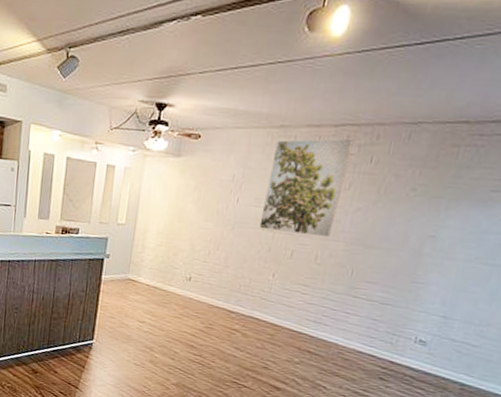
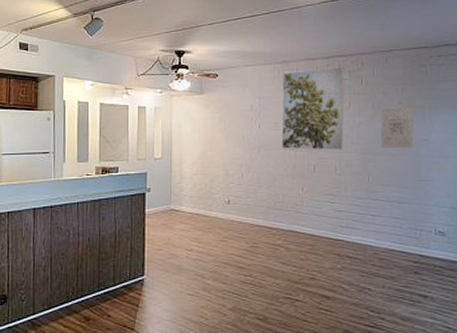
wall art: none [375,193,429,245] -> present [380,107,414,149]

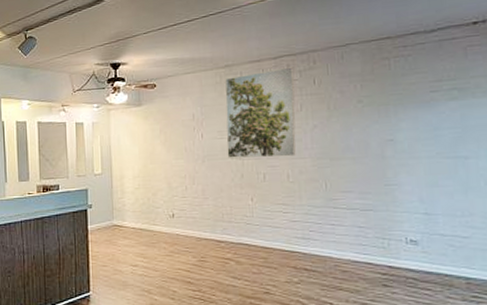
wall art: present [380,107,414,149] -> none [337,105,378,152]

